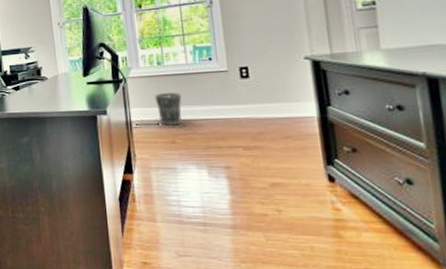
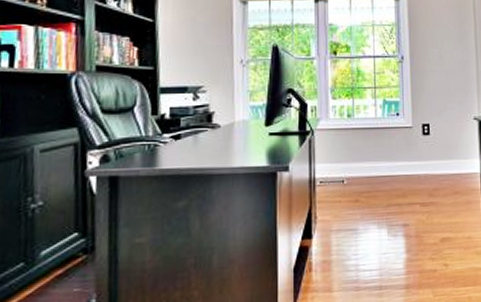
wastebasket: present [155,93,182,126] -> none [342,148,369,183]

